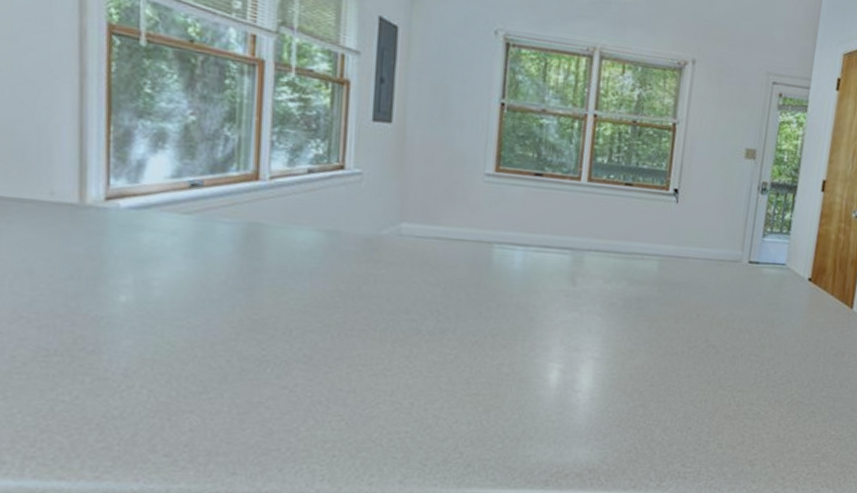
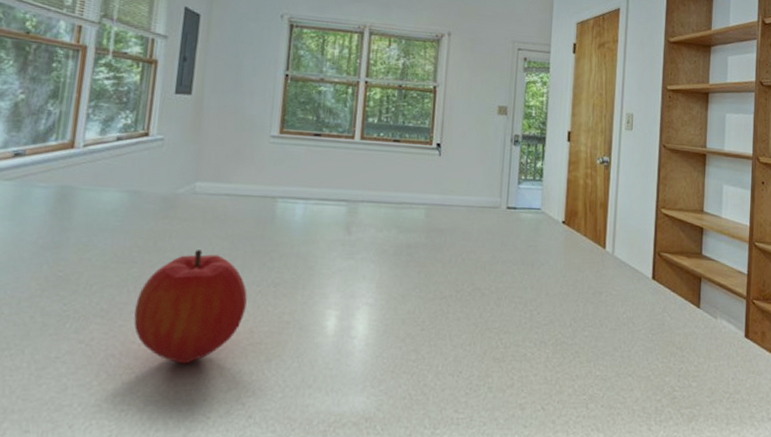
fruit: none [340,296,463,413] -> present [134,250,247,364]

